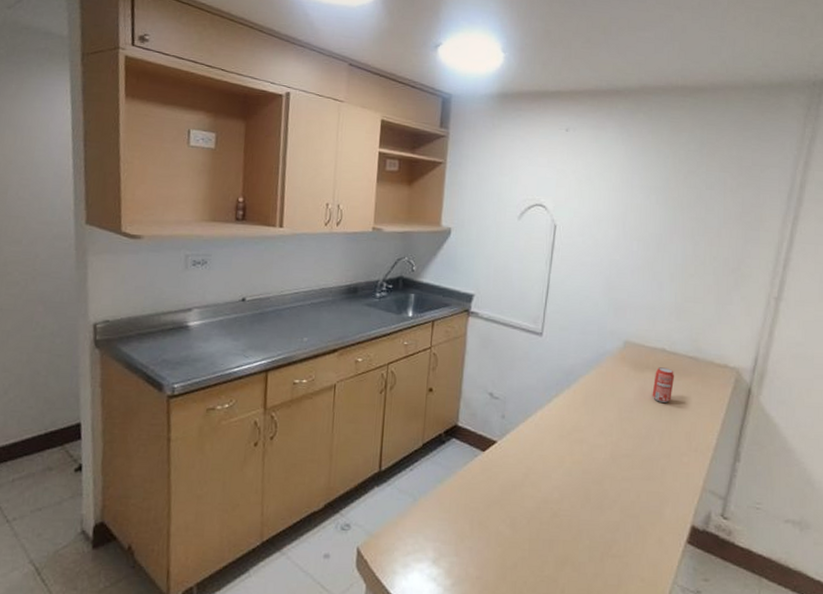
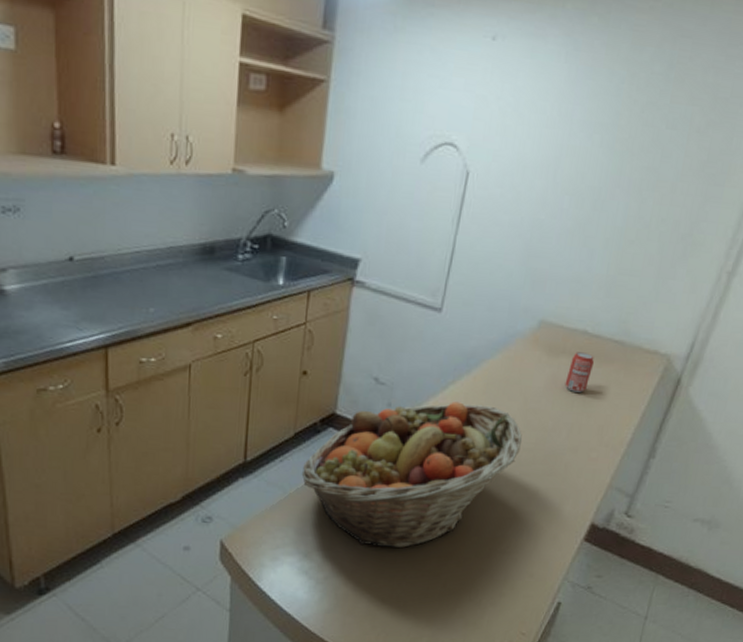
fruit basket: none [429,413,621,553] -> present [301,402,522,548]

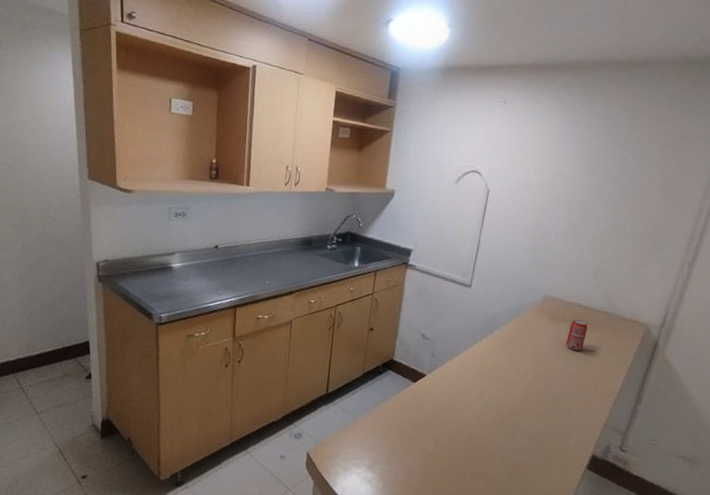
fruit basket: present [301,402,522,548] -> none [367,354,534,466]

